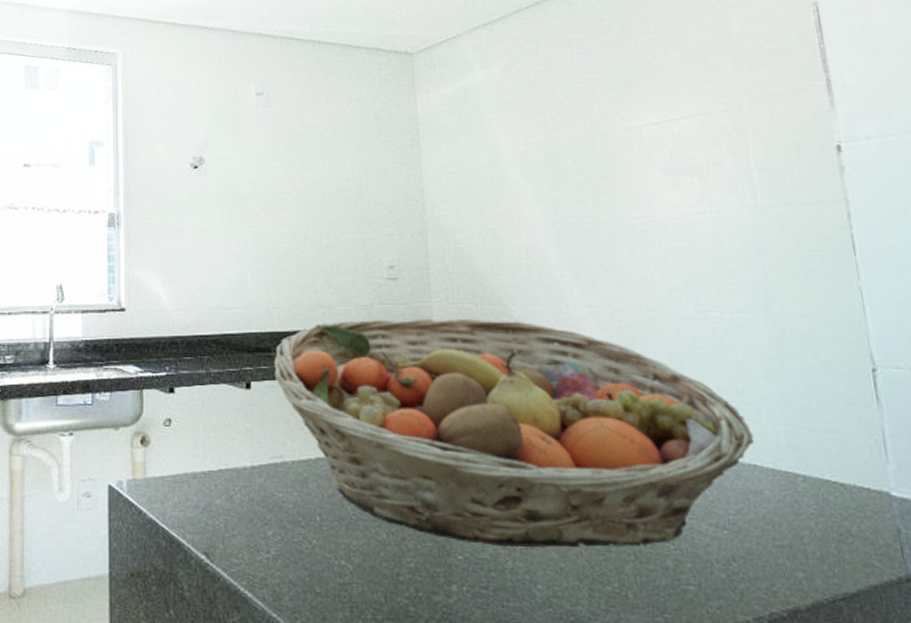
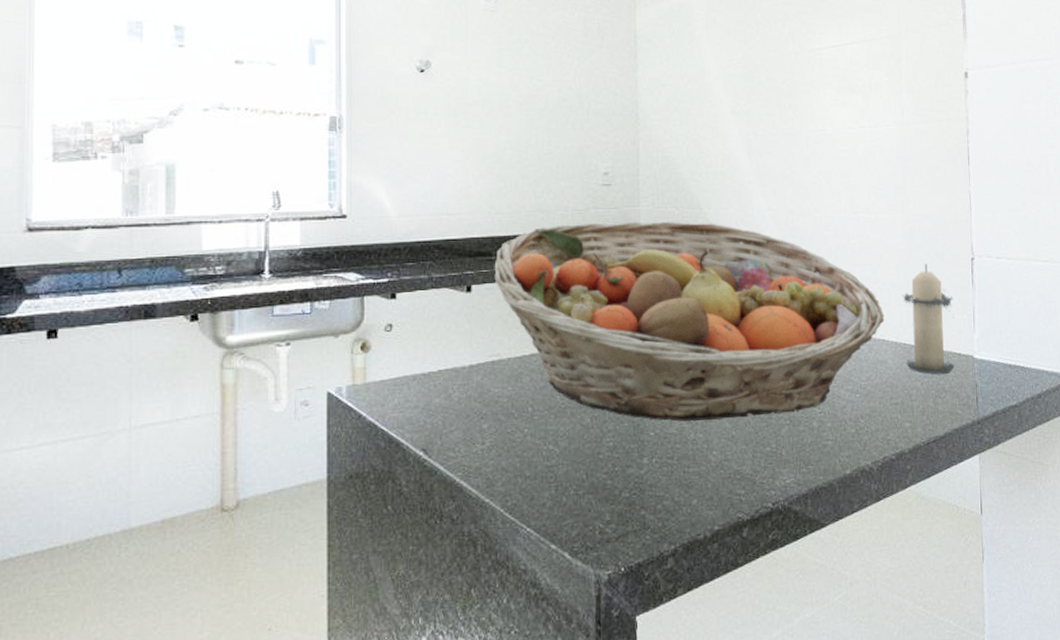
candle: none [776,374,864,515] -> present [902,264,955,375]

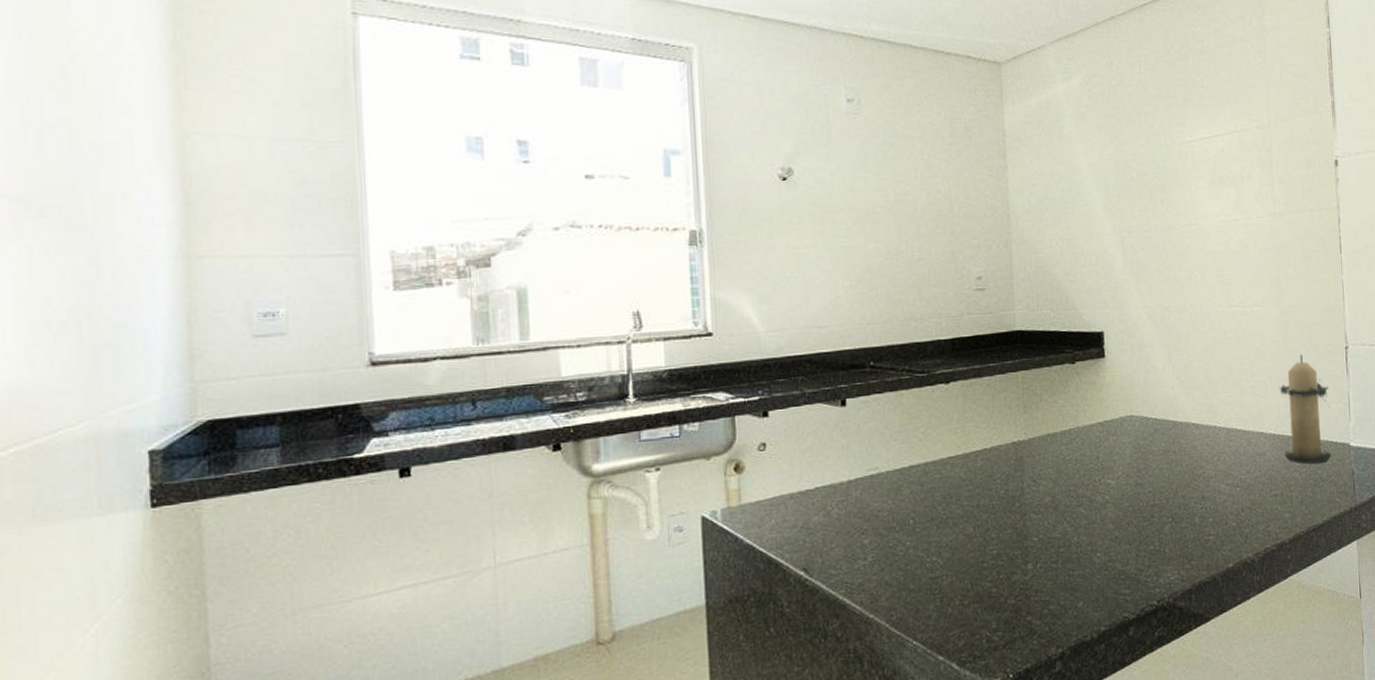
fruit basket: present [494,221,885,422] -> none [868,323,1262,526]

